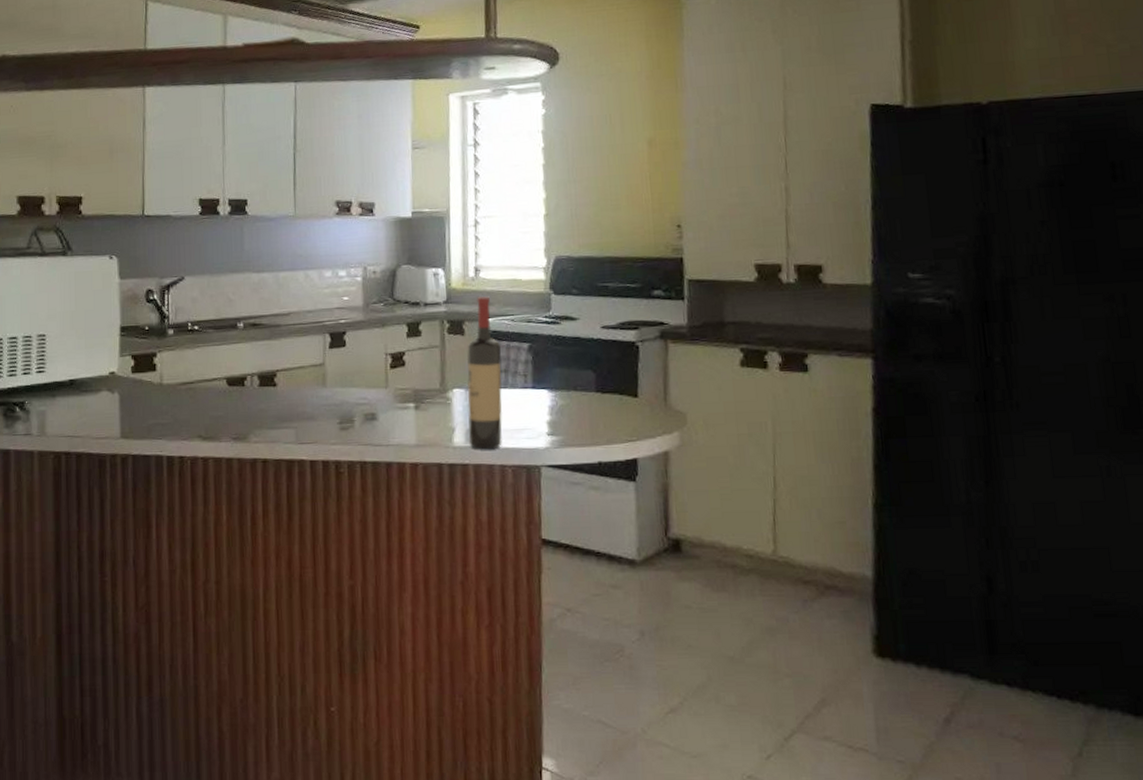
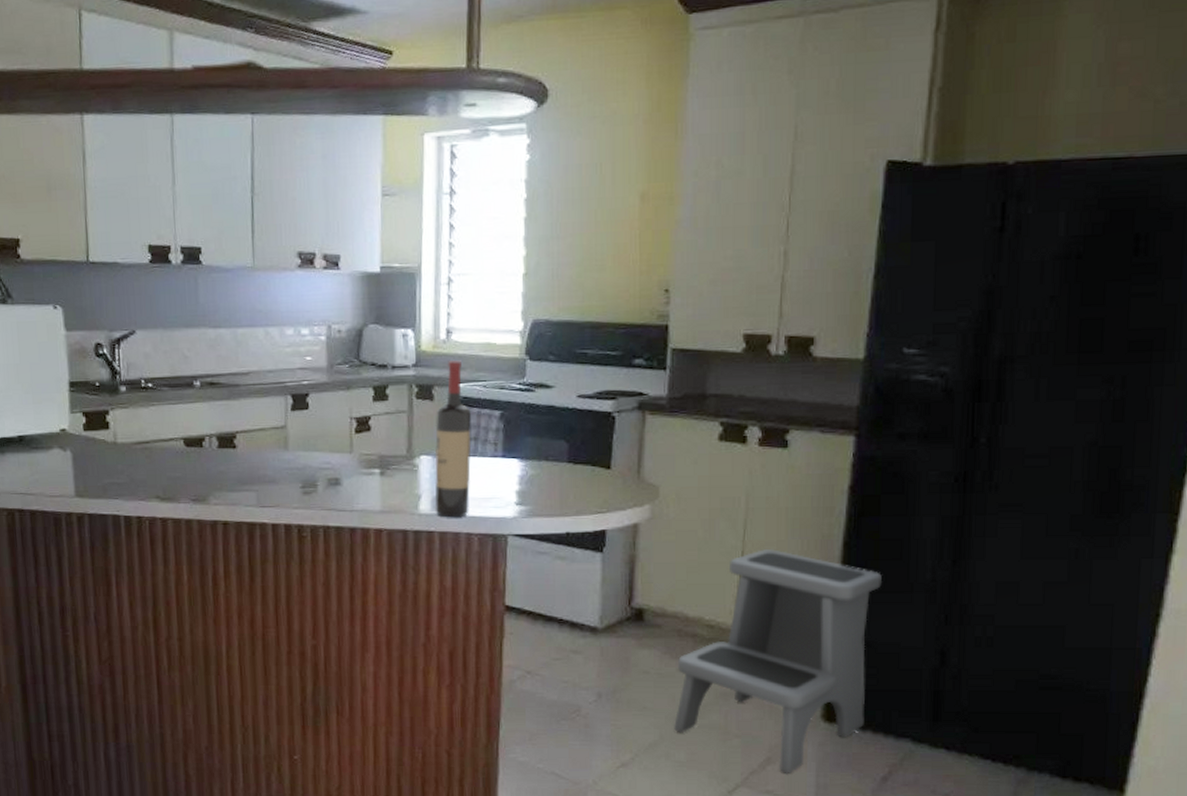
step stool: none [719,473,918,716] -> present [674,548,882,773]

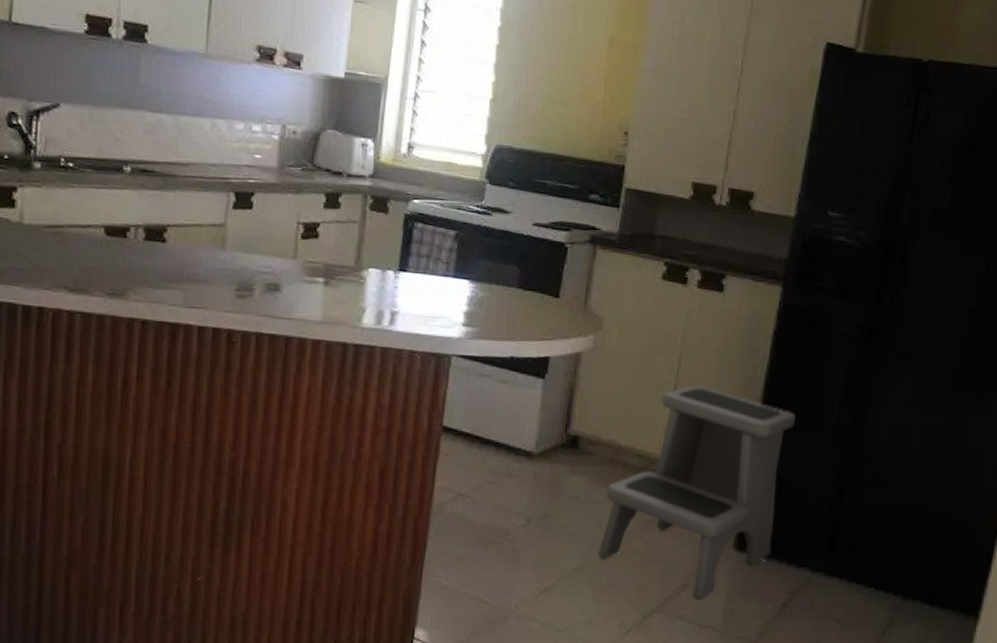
wine bottle: present [434,360,472,517] -> none [379,176,426,333]

